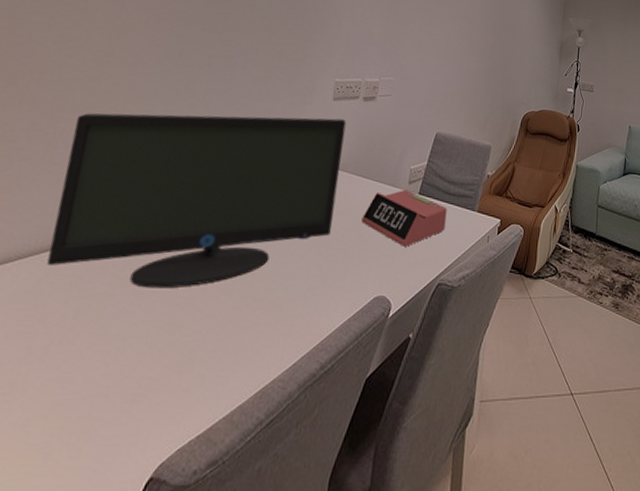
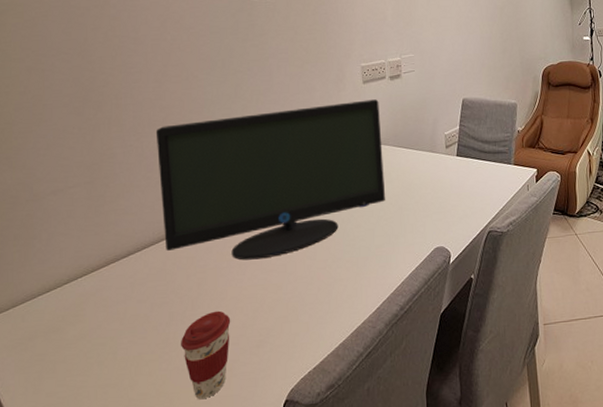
coffee cup: none [27,349,107,471] -> present [181,310,231,400]
alarm clock: present [361,189,447,247] -> none [410,153,486,203]

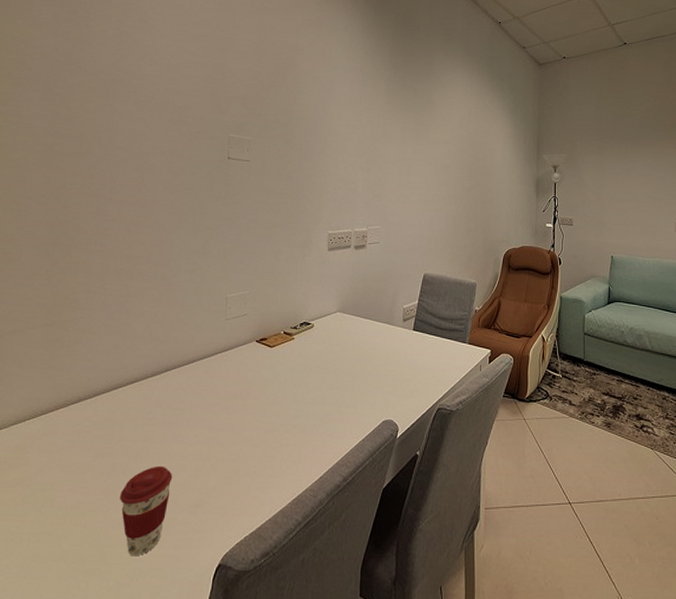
monitor: present [155,99,385,260] -> none [116,267,342,417]

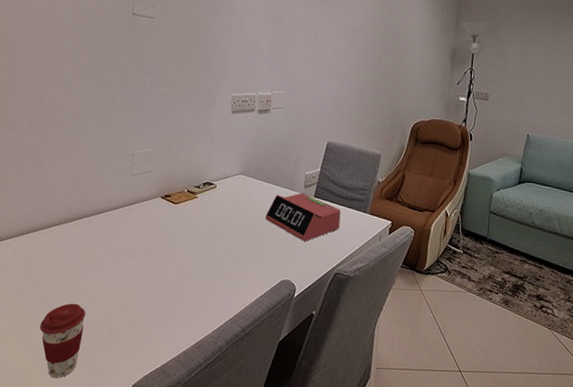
alarm clock: none [364,326,440,377] -> present [265,192,341,241]

